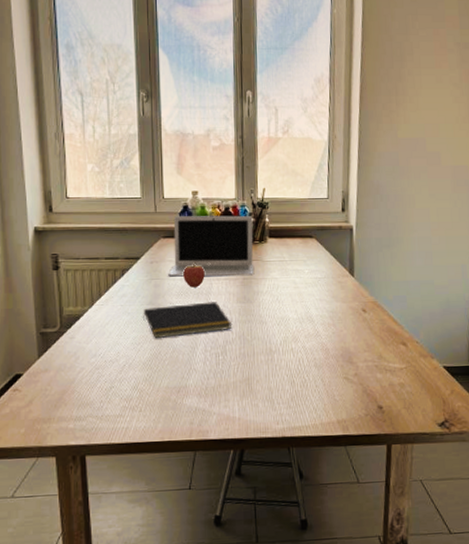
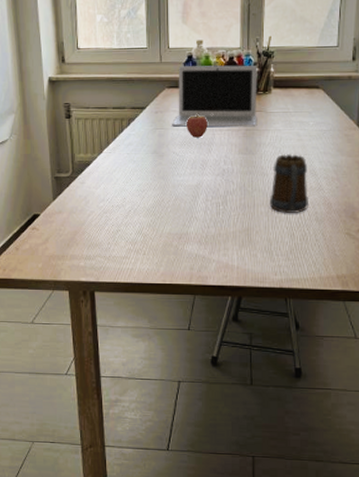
notepad: present [142,302,233,338] -> none [147,152,234,186]
mug: none [269,301,308,361] -> present [270,153,309,213]

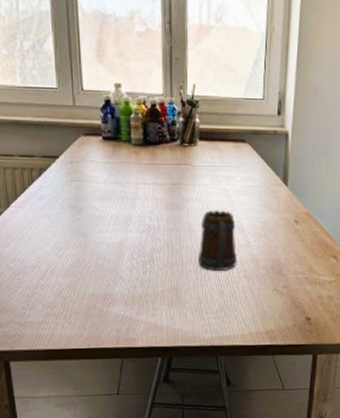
laptop: present [172,65,257,127] -> none [90,111,182,181]
fruit: present [187,112,208,138] -> none [107,163,130,191]

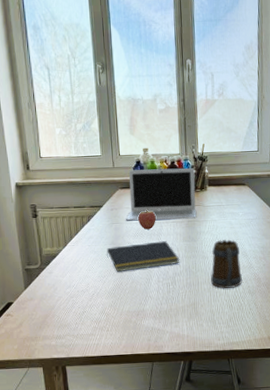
notepad: none [63,207,160,244] -> present [106,241,180,272]
laptop: none [90,111,182,181] -> present [126,168,196,221]
fruit: none [107,163,130,191] -> present [138,208,156,230]

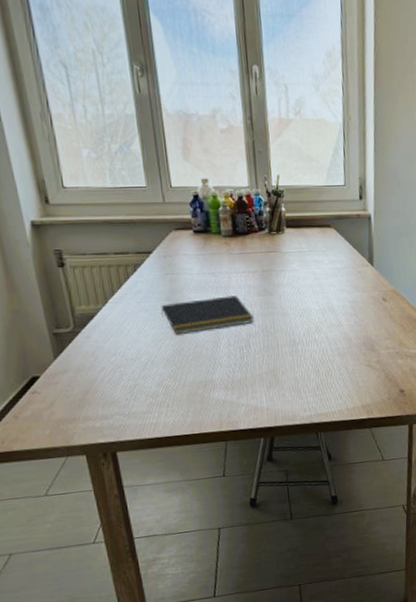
laptop: present [126,168,196,221] -> none [184,204,273,271]
fruit: present [138,208,156,230] -> none [199,254,223,282]
mug: present [211,239,243,289] -> none [293,292,331,351]

